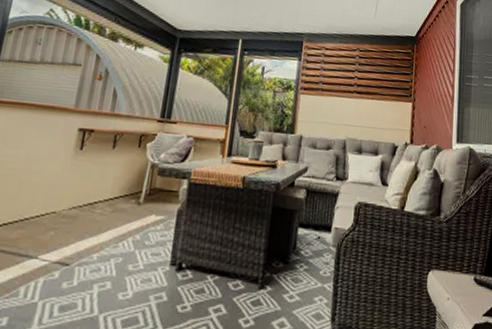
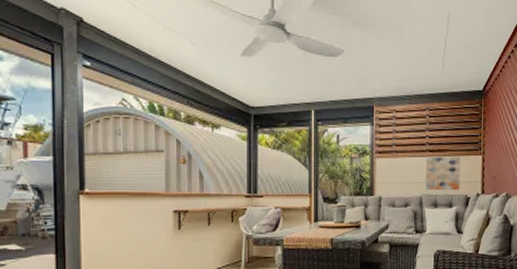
wall art: none [350,98,390,138] -> present [426,156,461,191]

